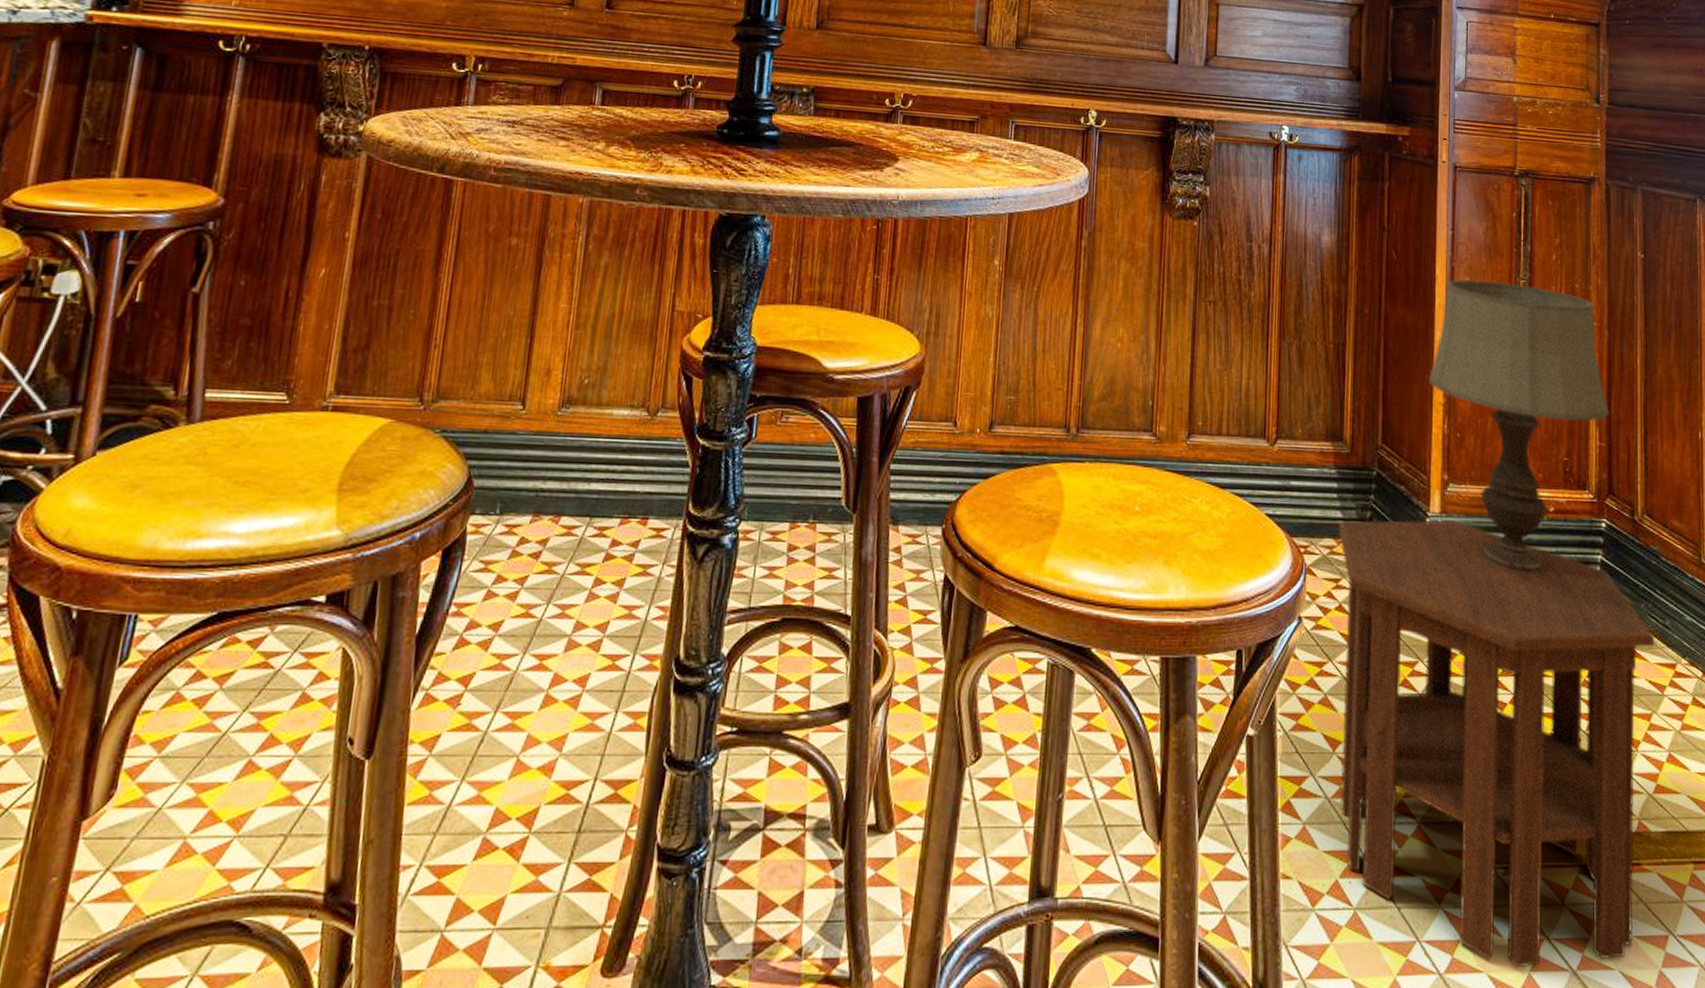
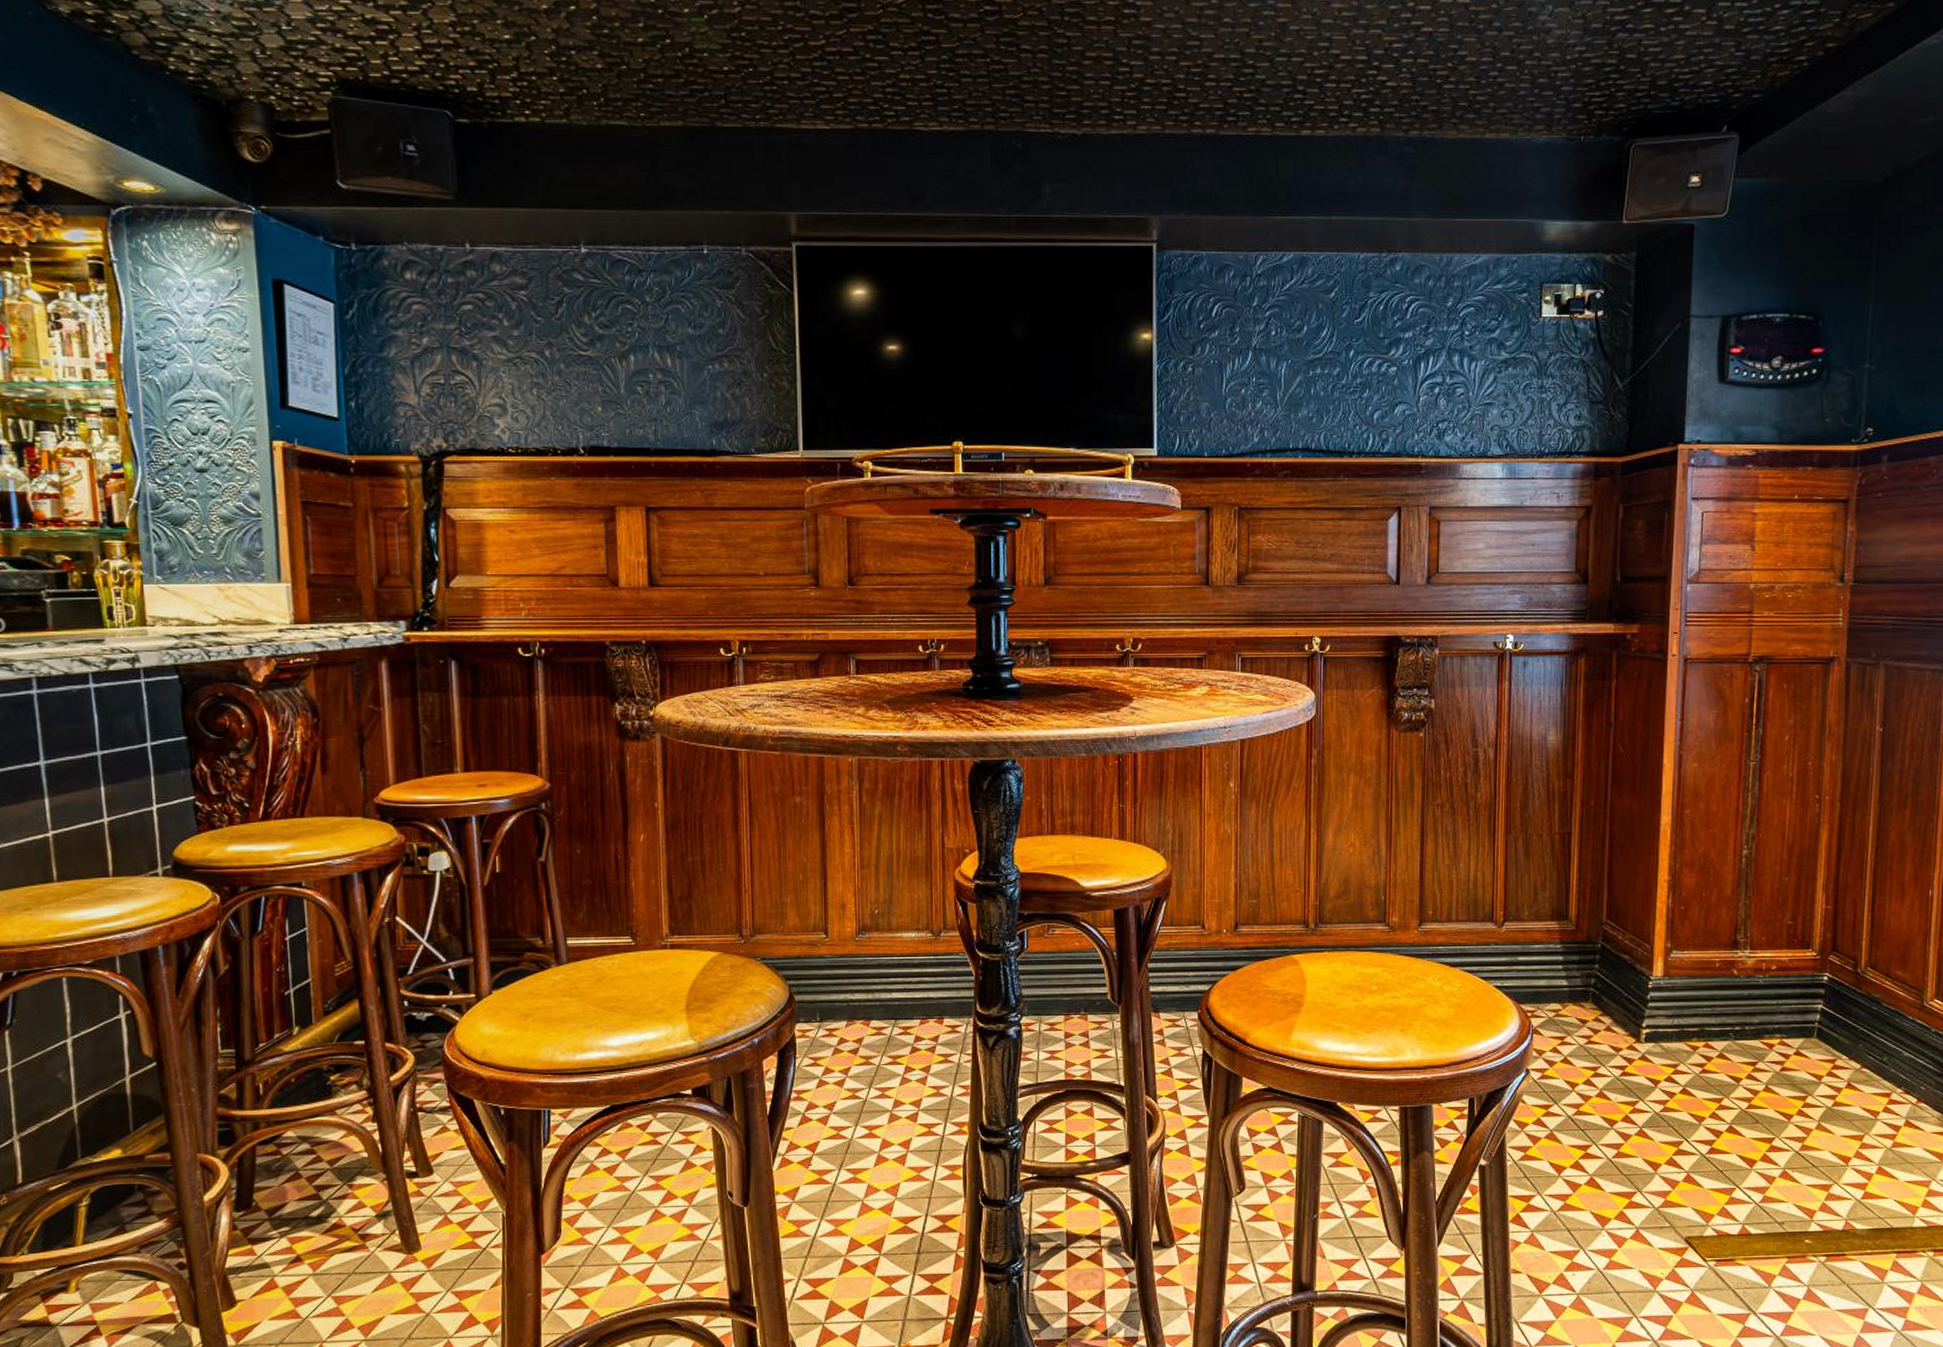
side table: present [1338,520,1655,969] -> none [1563,982,1872,1336]
table lamp: present [1429,279,1609,574] -> none [1654,765,1837,1024]

